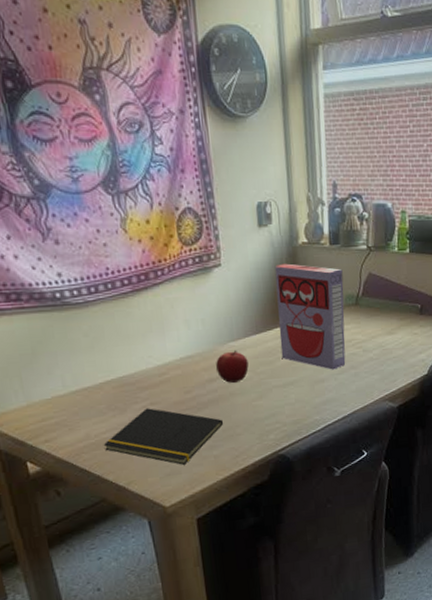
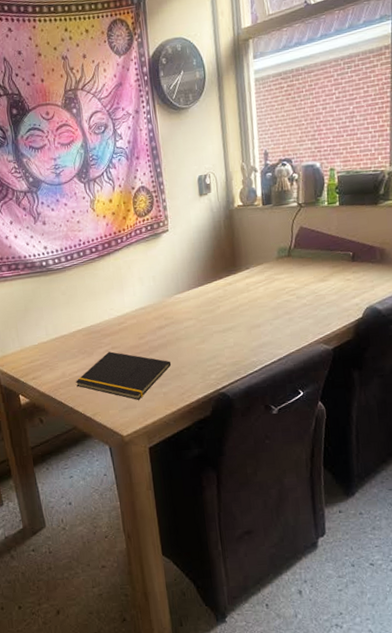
fruit: present [215,349,249,383] -> none [164,301,192,330]
cereal box: present [274,263,346,370] -> none [214,224,280,316]

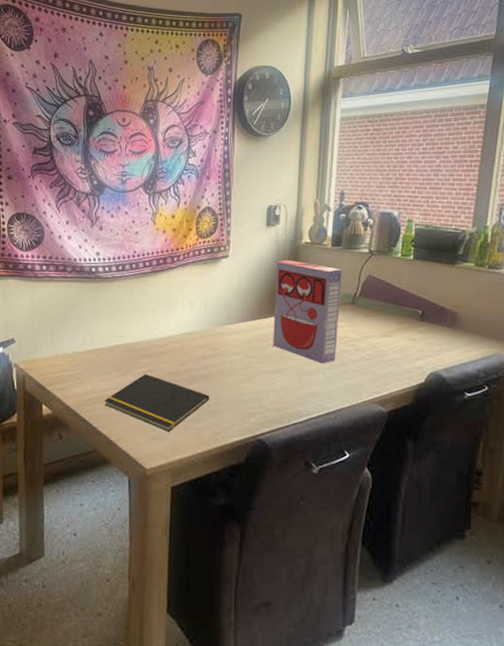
cereal box: none [214,224,280,316] -> present [272,259,342,364]

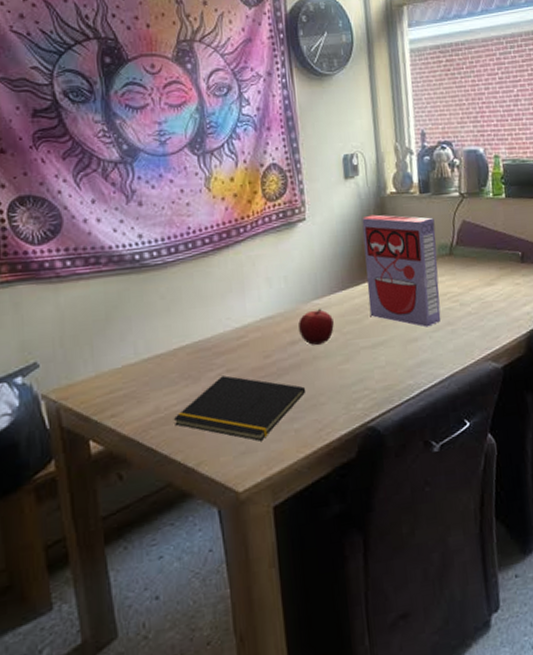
fruit: none [210,332,241,363] -> present [297,308,334,345]

